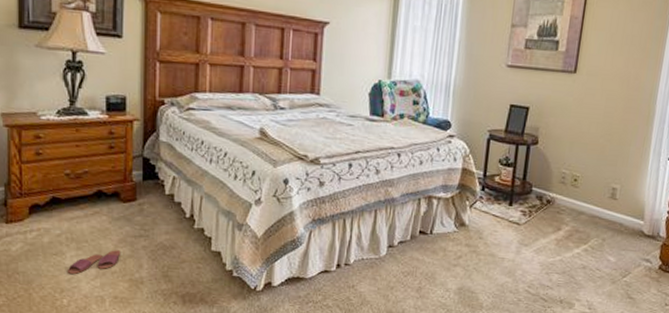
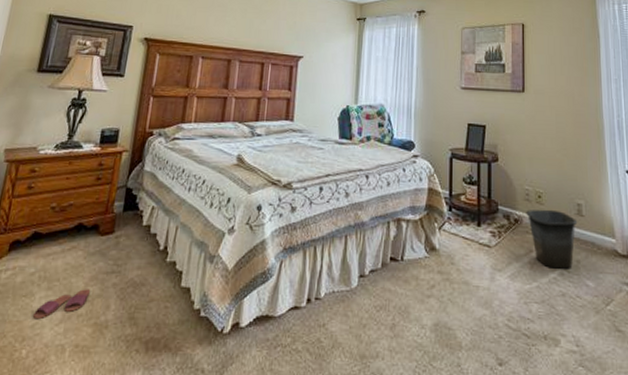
waste bin: none [559,192,610,246] -> present [526,209,578,269]

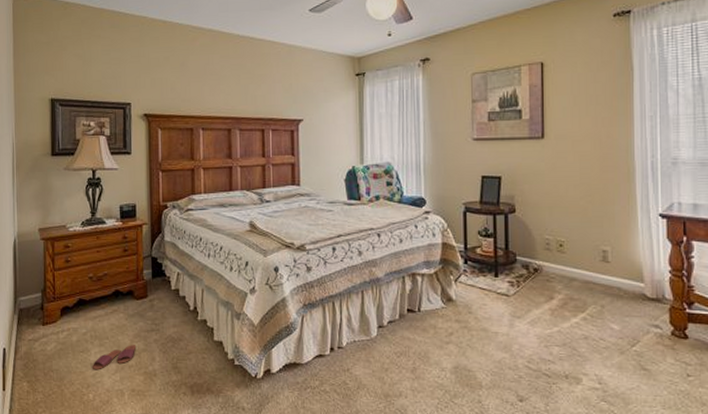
waste bin: present [526,209,578,269] -> none [546,257,603,314]

